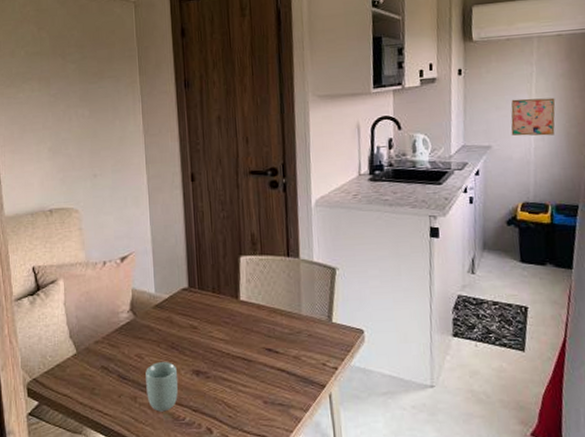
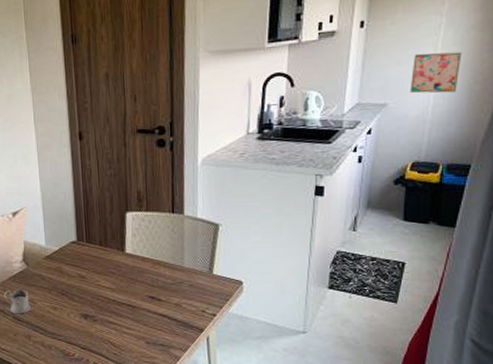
tea glass holder: none [109,342,137,372] -> present [4,288,31,314]
cup: present [145,362,179,412] -> none [38,307,69,349]

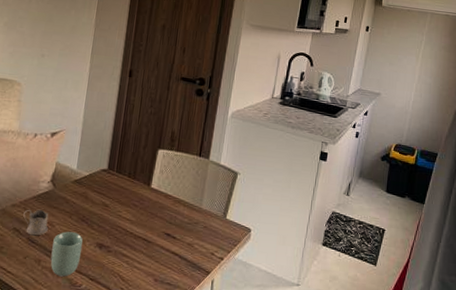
cup: none [38,307,69,349] -> present [50,231,83,277]
wall art: present [410,51,462,94] -> none [397,59,435,94]

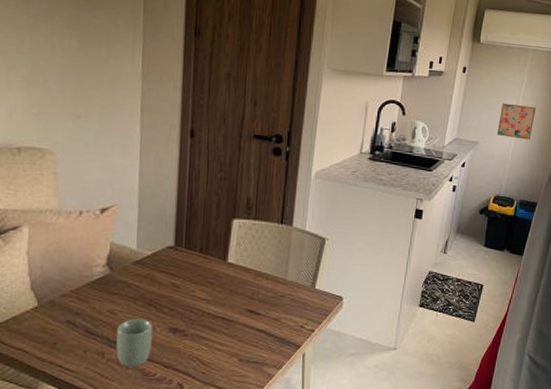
tea glass holder: present [23,209,49,236] -> none [77,297,109,327]
wall art: none [397,59,435,94] -> present [497,103,537,140]

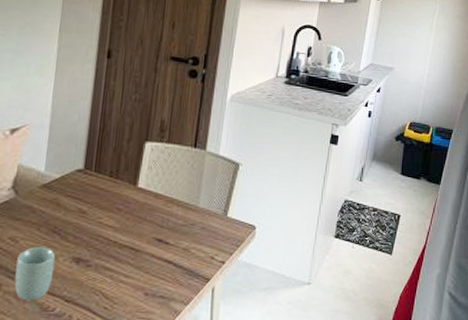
wall art: present [497,103,537,140] -> none [411,30,450,67]

